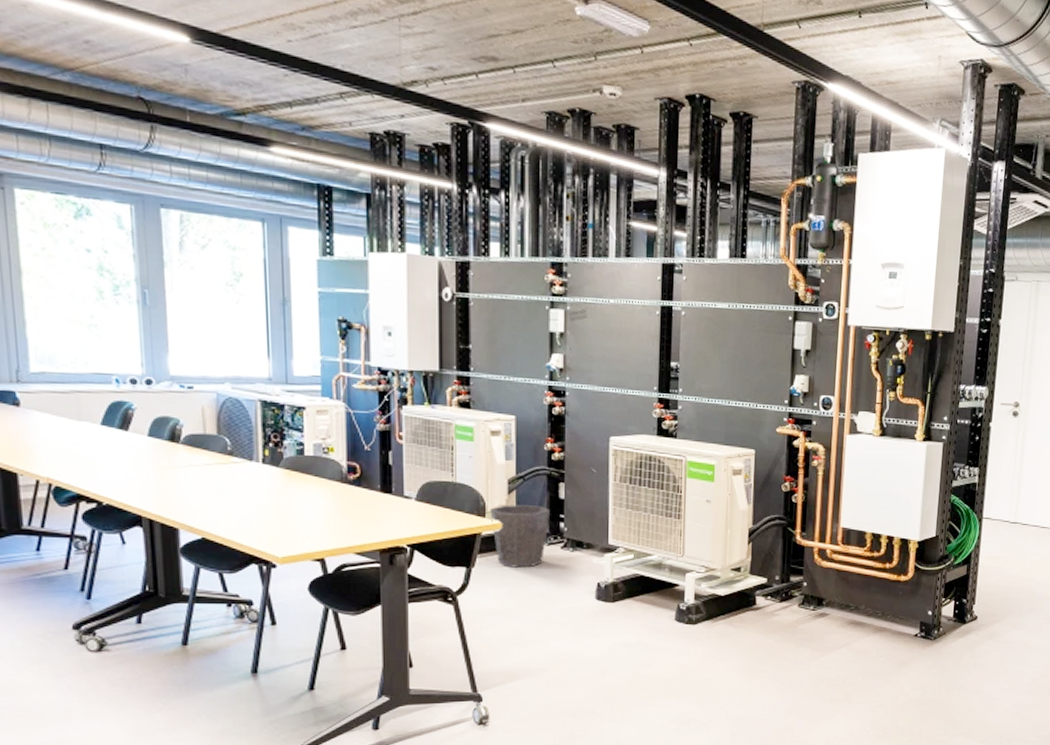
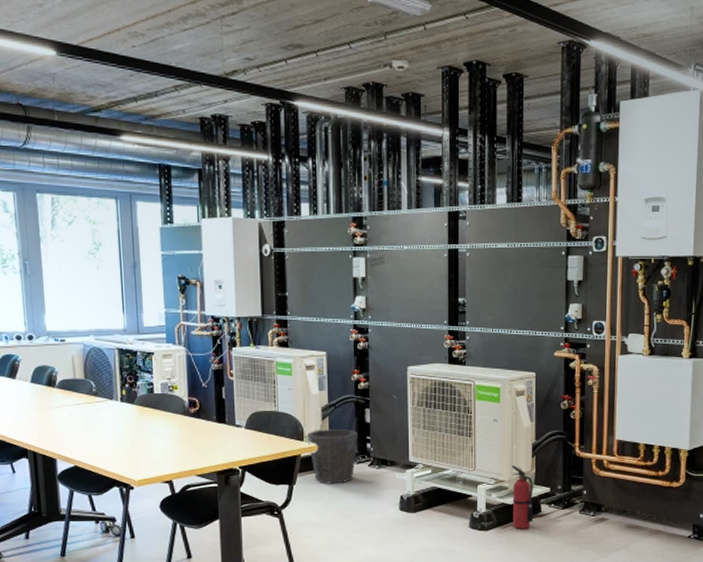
fire extinguisher: none [724,553,749,623] -> present [511,466,534,529]

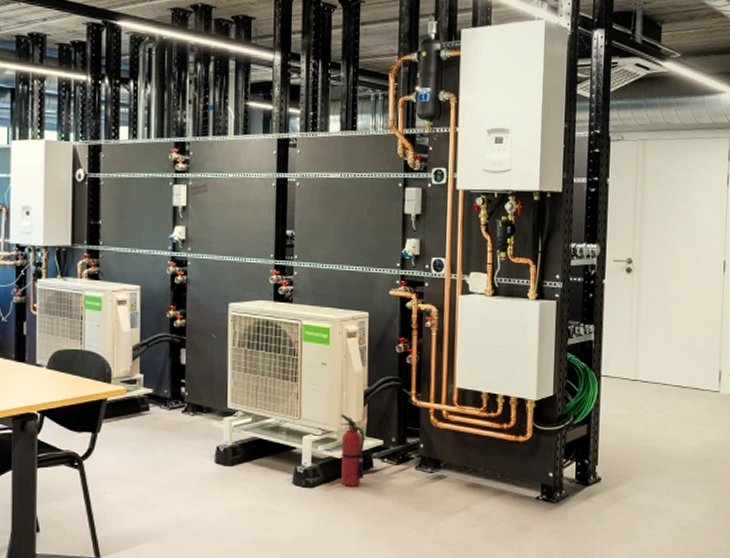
waste bin: present [307,429,358,484] -> none [115,371,171,432]

